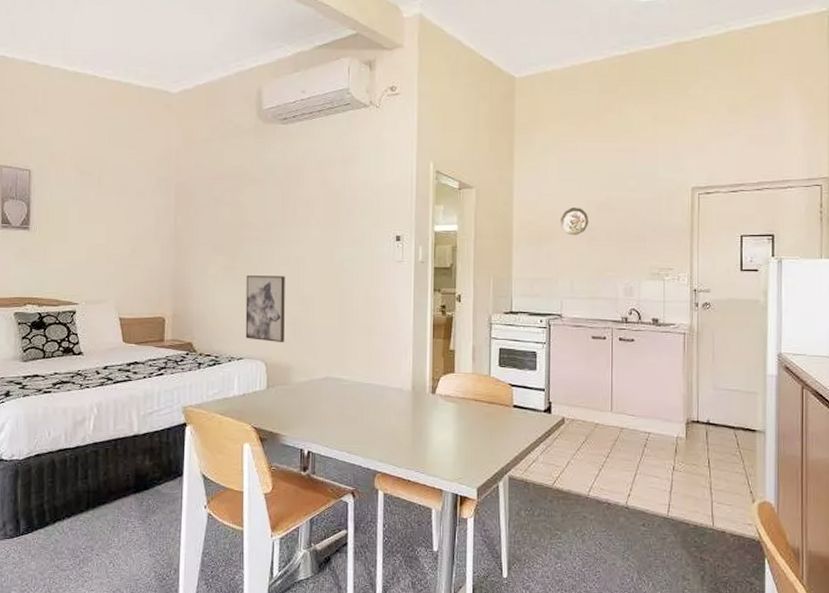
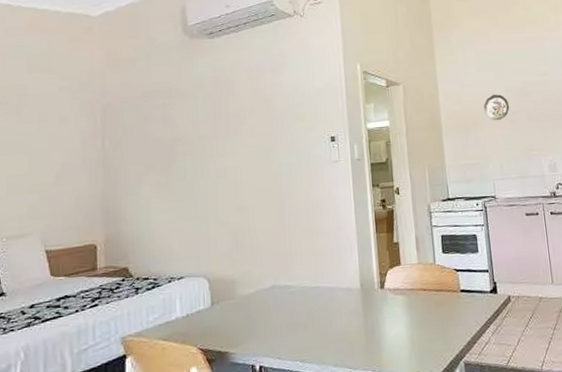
wall art: present [245,275,285,342] -> none [182,187,226,257]

